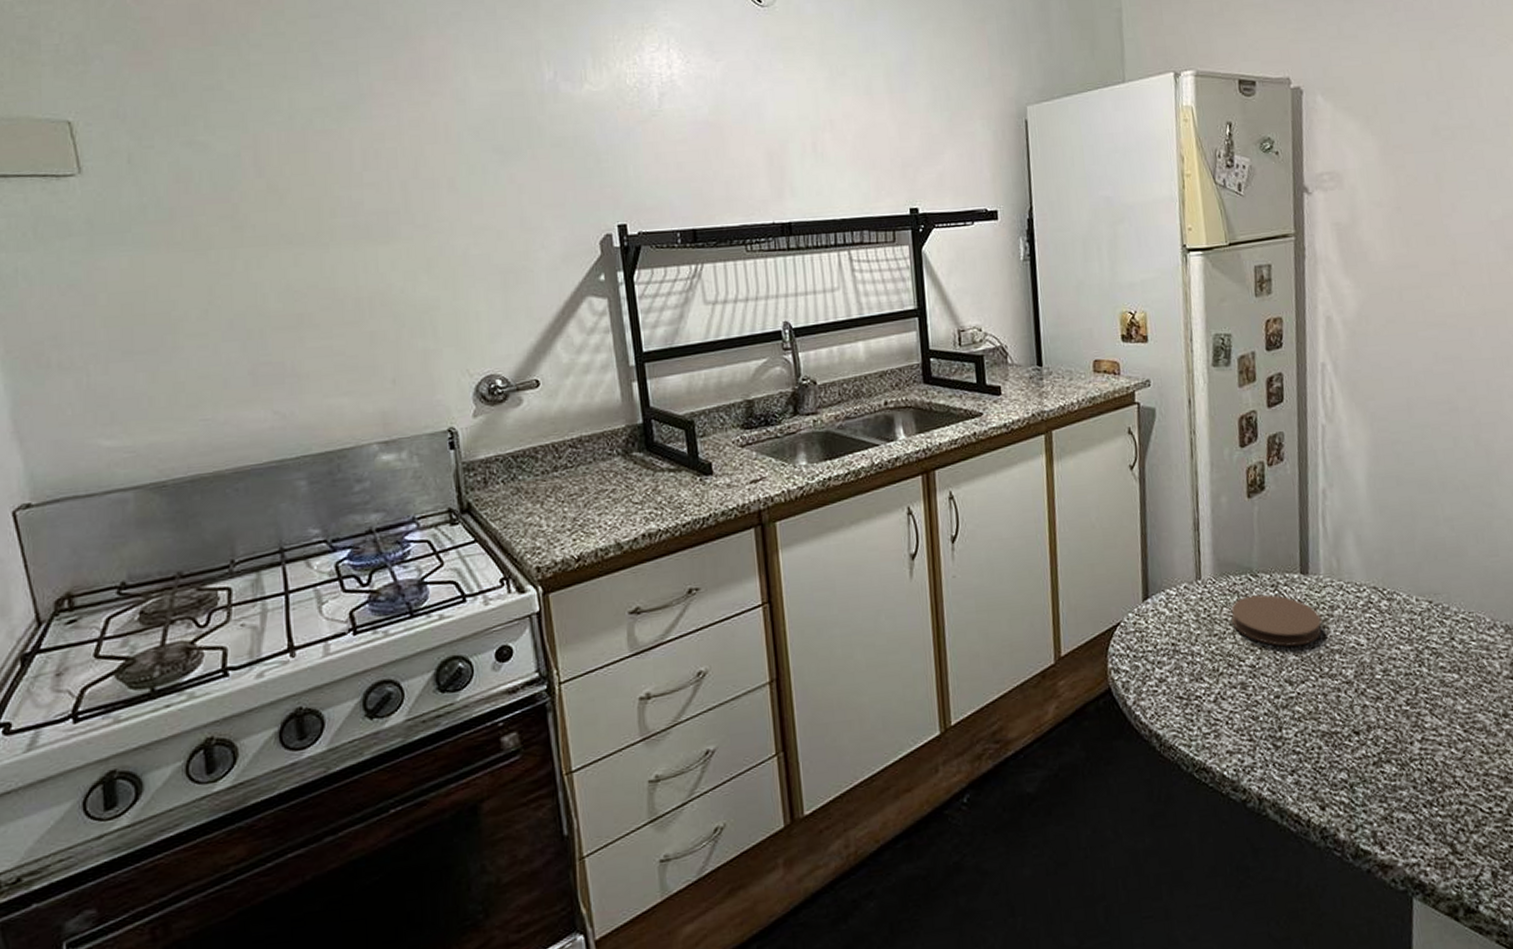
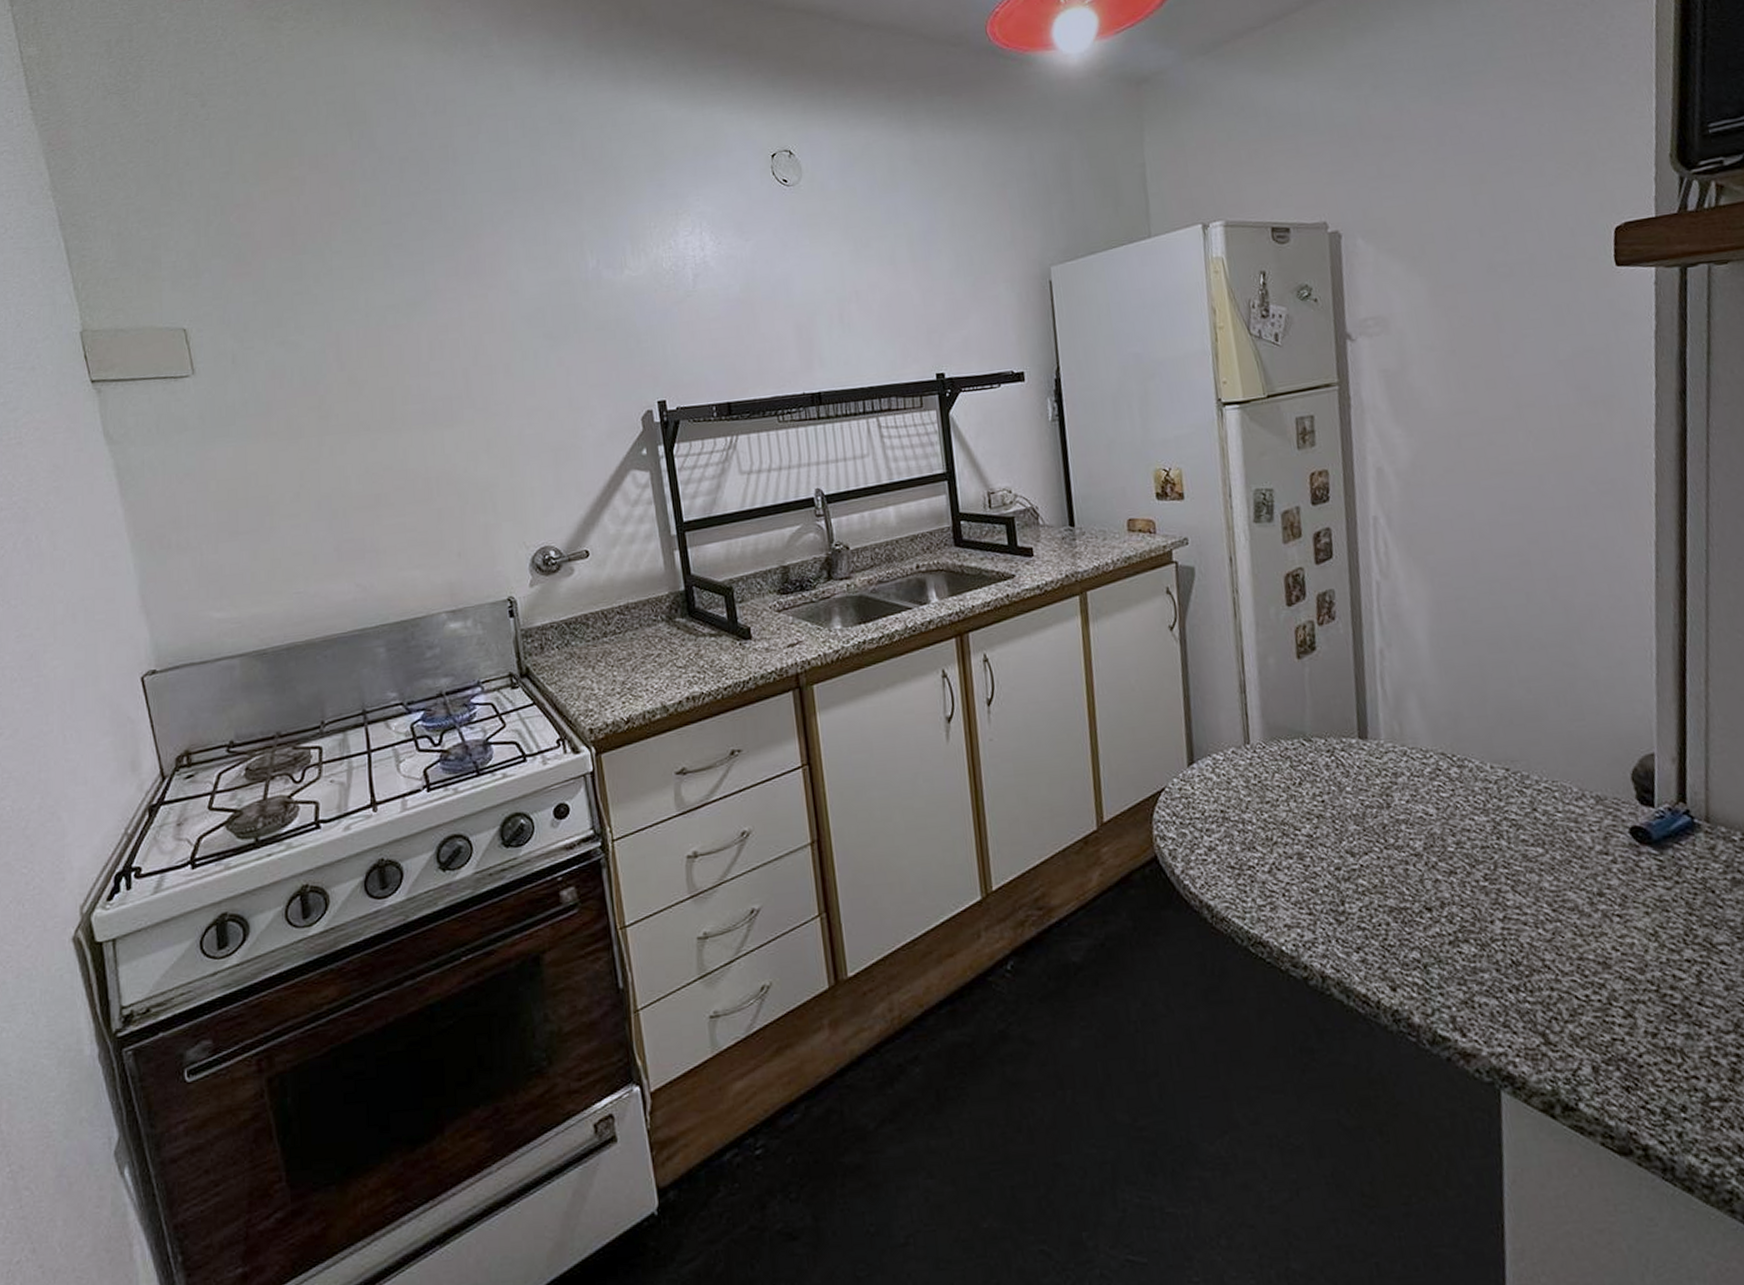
coaster: present [1231,594,1322,647] -> none [1283,760,1385,815]

